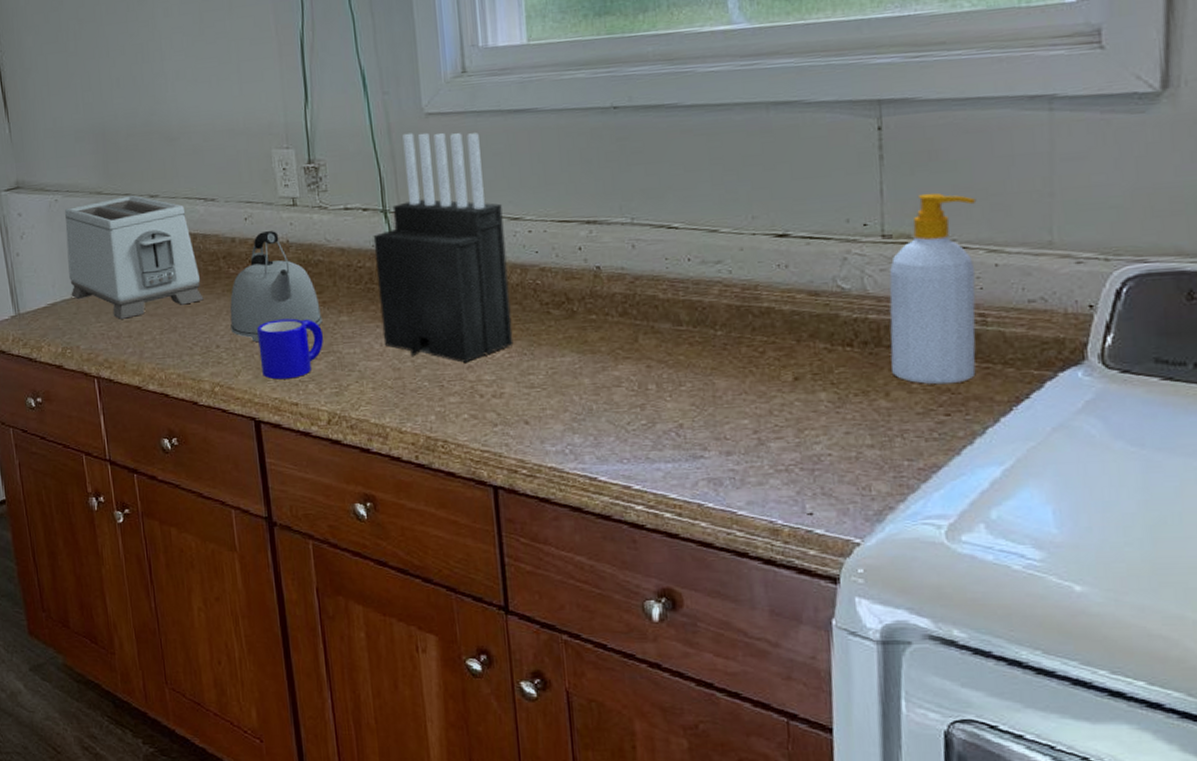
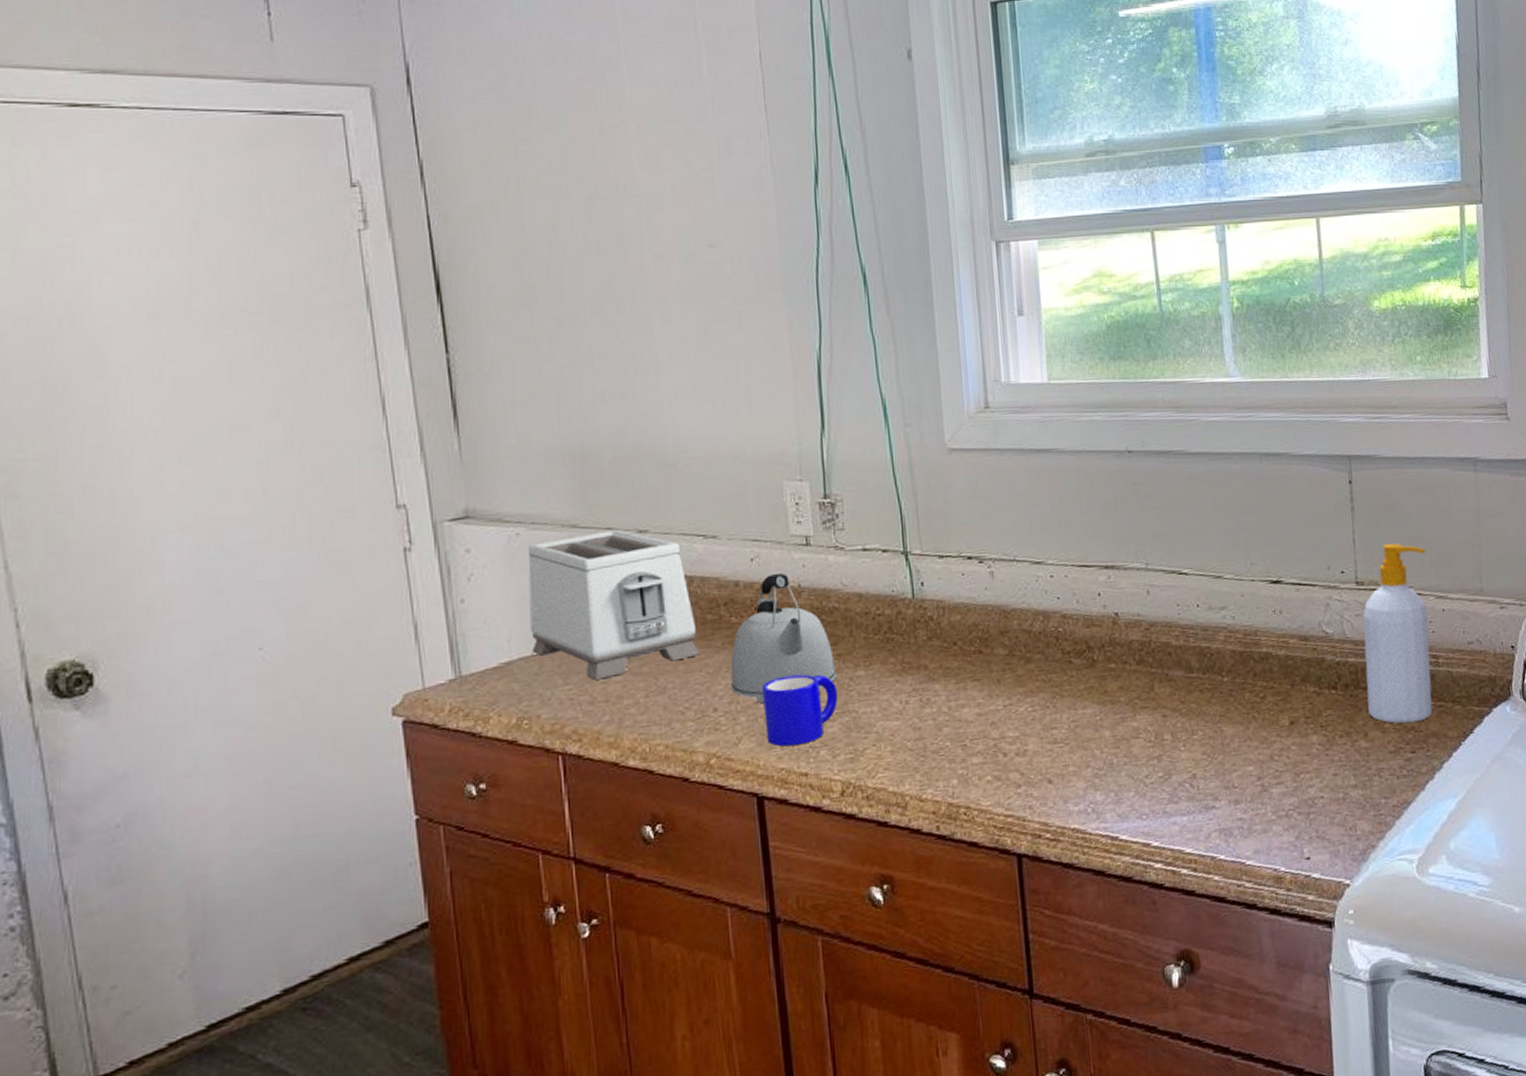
knife block: present [373,132,514,362] -> none [893,469,1037,719]

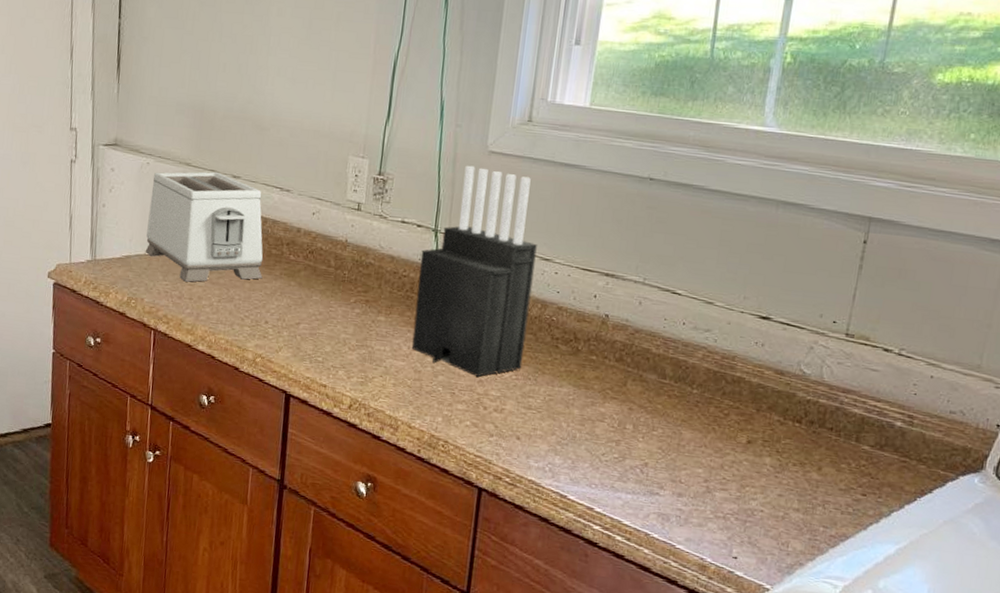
kettle: present [730,574,837,703] -> none [281,228,363,325]
mug: present [762,674,839,747] -> none [301,308,361,363]
knife block: none [893,469,1037,719] -> present [411,165,537,377]
soap bottle: present [1363,543,1433,724] -> none [827,305,929,470]

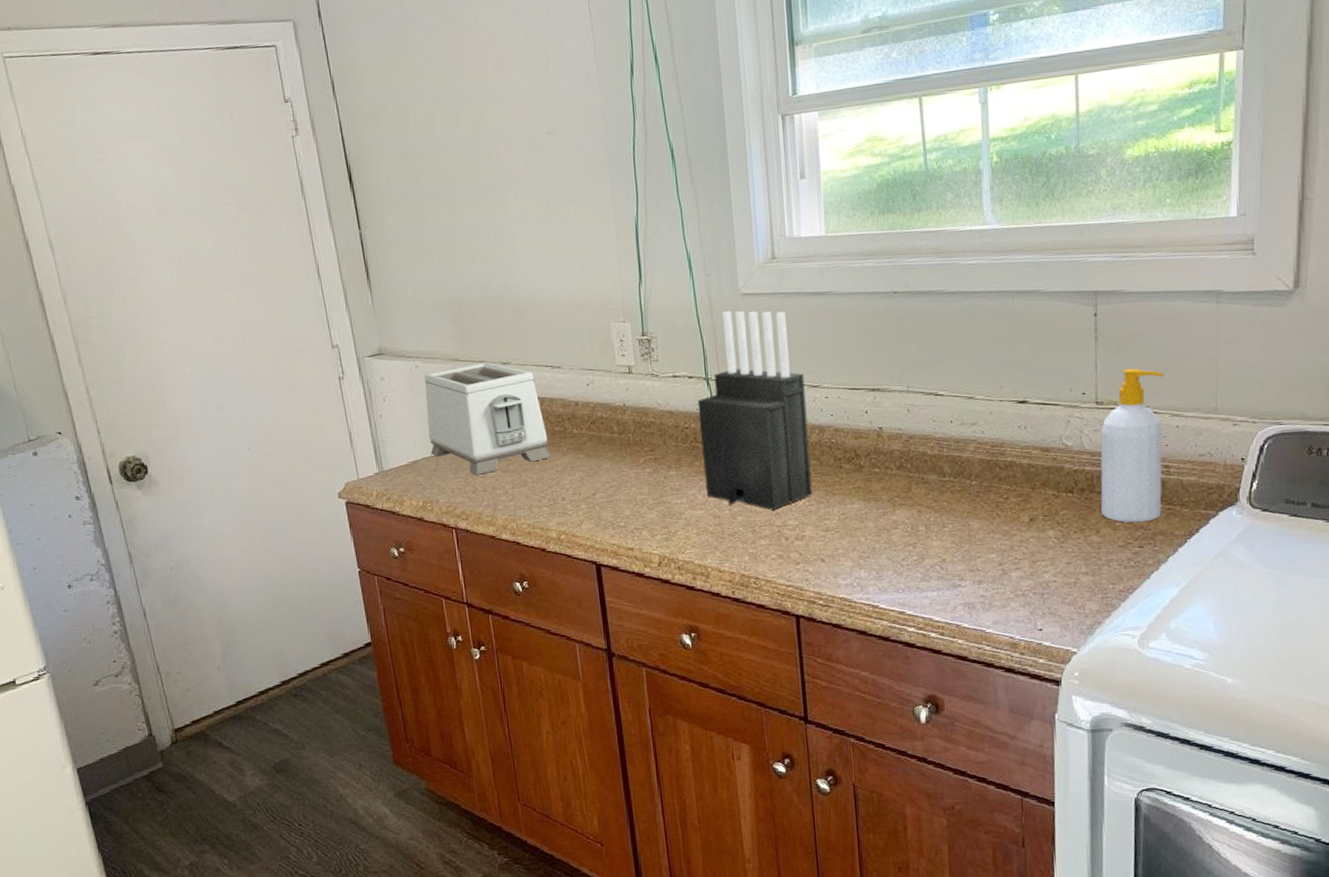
soap bottle: none [827,305,929,470] -> present [1100,368,1164,523]

